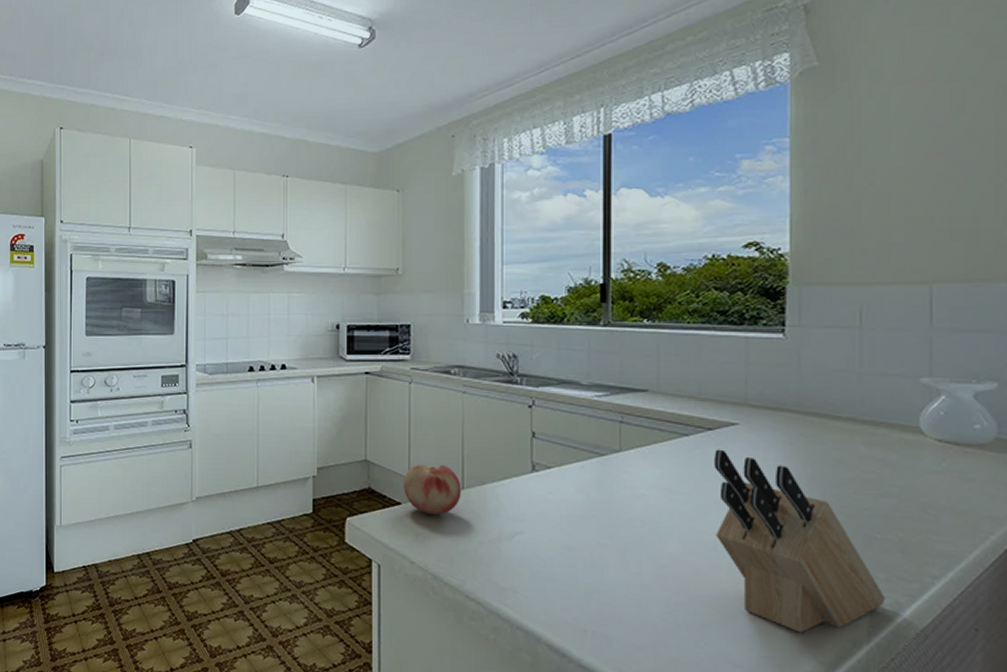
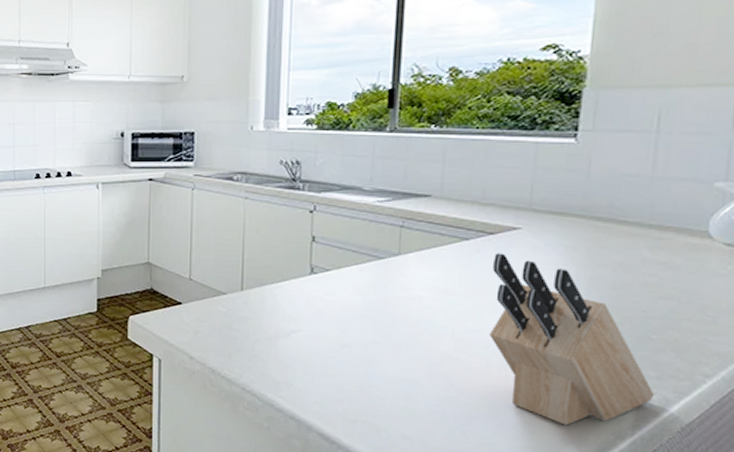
fruit: present [402,464,462,516] -> none [183,267,241,315]

